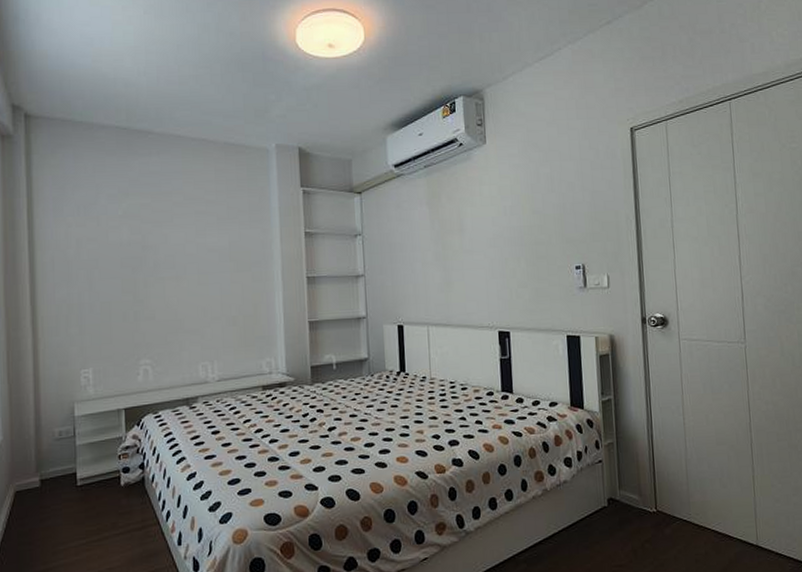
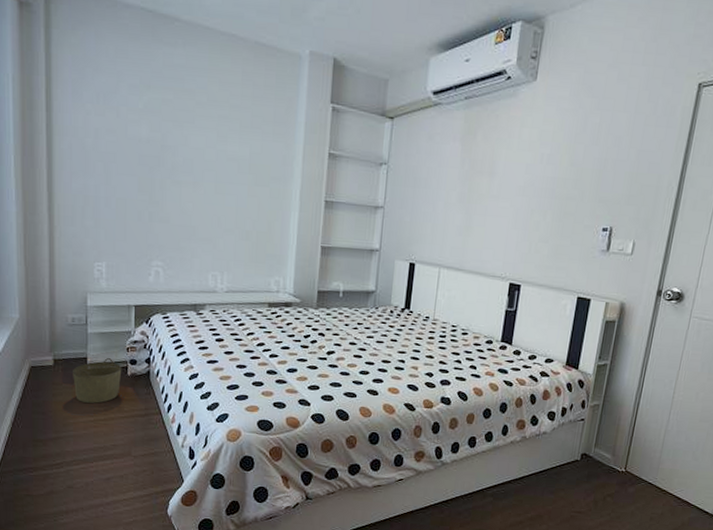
basket: none [61,468,115,524] -> present [73,357,122,403]

